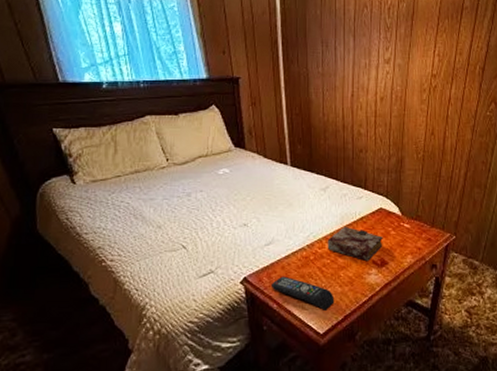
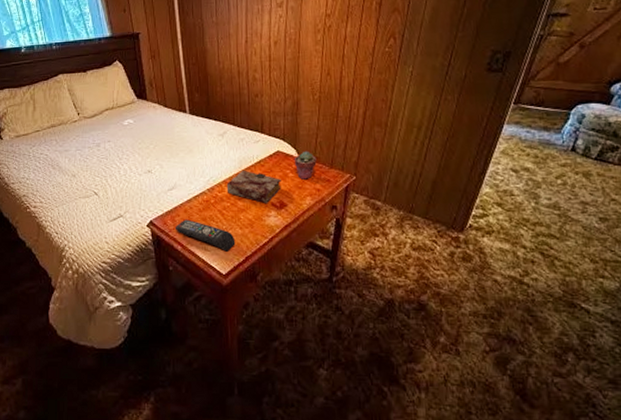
potted succulent: none [396,209,418,238] -> present [294,150,317,180]

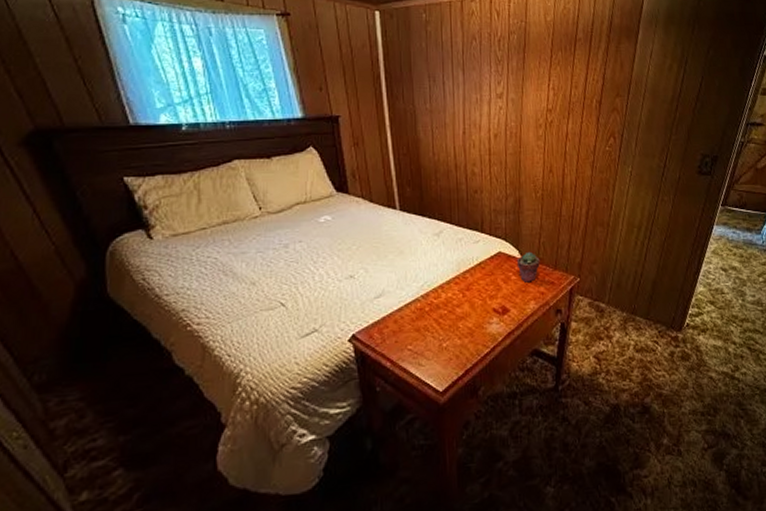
remote control: present [174,219,236,252] -> none [382,330,454,366]
book: present [226,169,282,204] -> none [443,273,504,311]

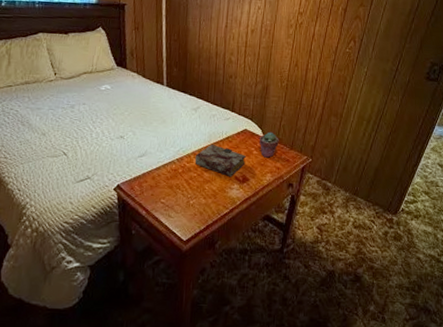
book: none [443,273,504,311] -> present [194,143,246,178]

